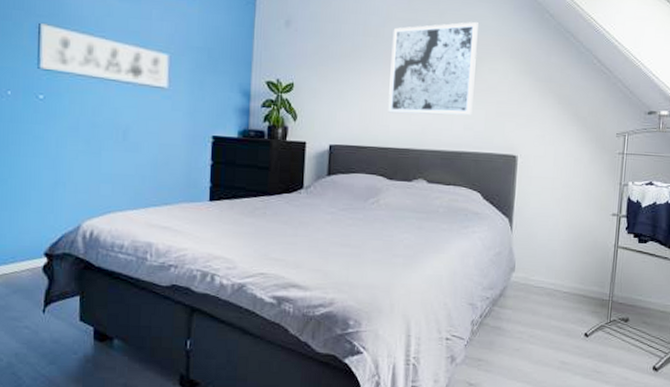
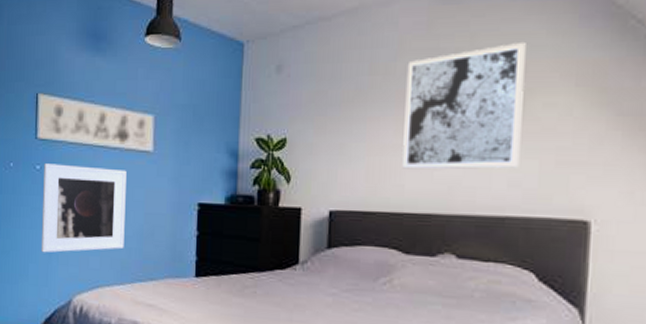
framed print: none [46,93,140,181] -> present [42,163,127,253]

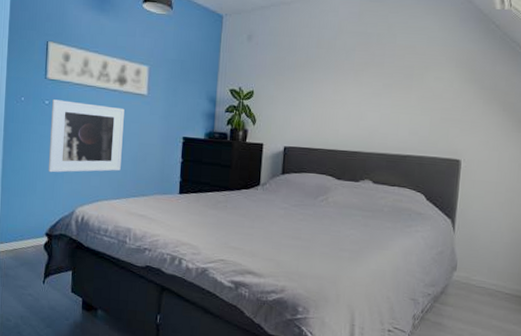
wall art: present [402,41,526,169] -> none [338,33,425,122]

